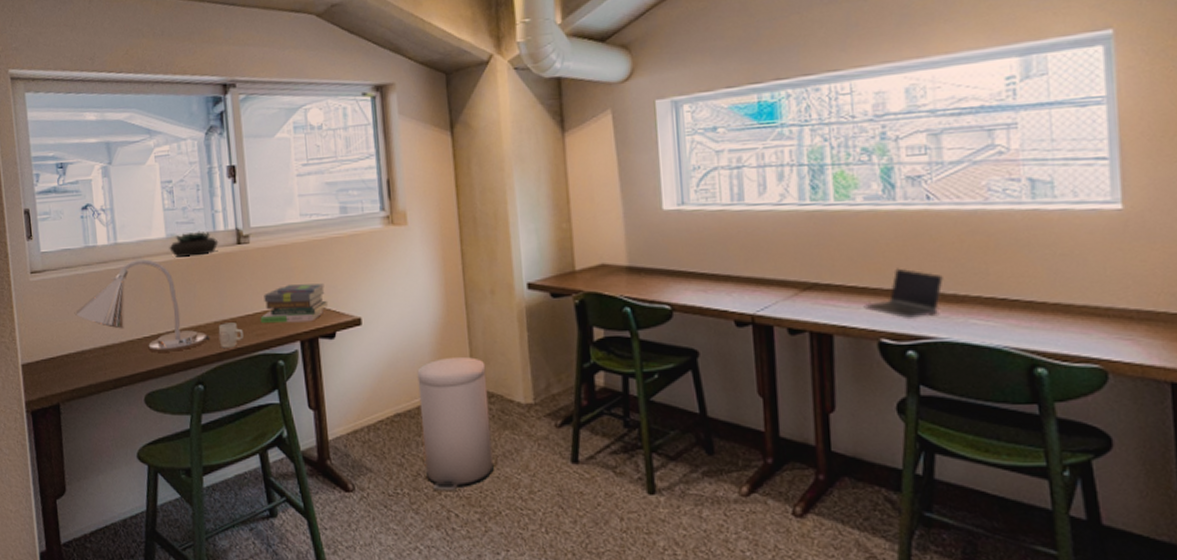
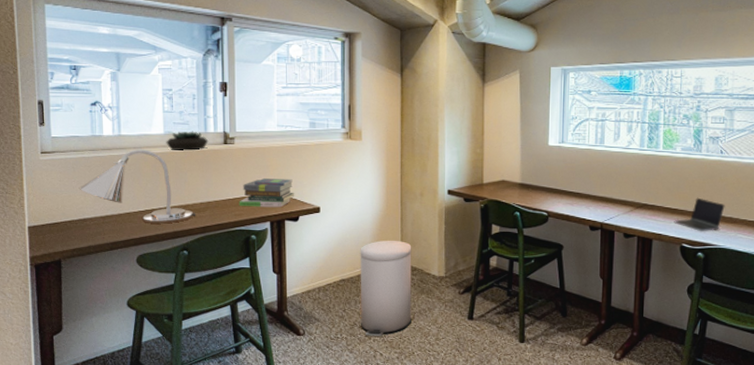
mug: present [218,322,243,348] -> none [203,204,224,224]

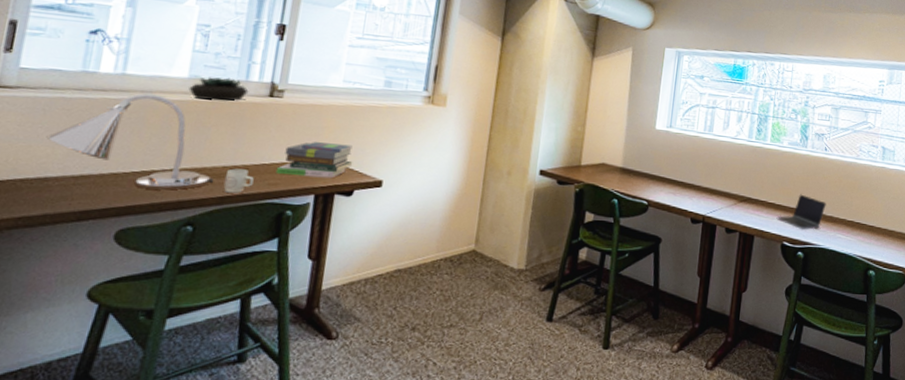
mug: none [203,204,224,224] -> present [223,168,254,193]
pedal bin: present [360,240,412,338] -> none [413,224,490,343]

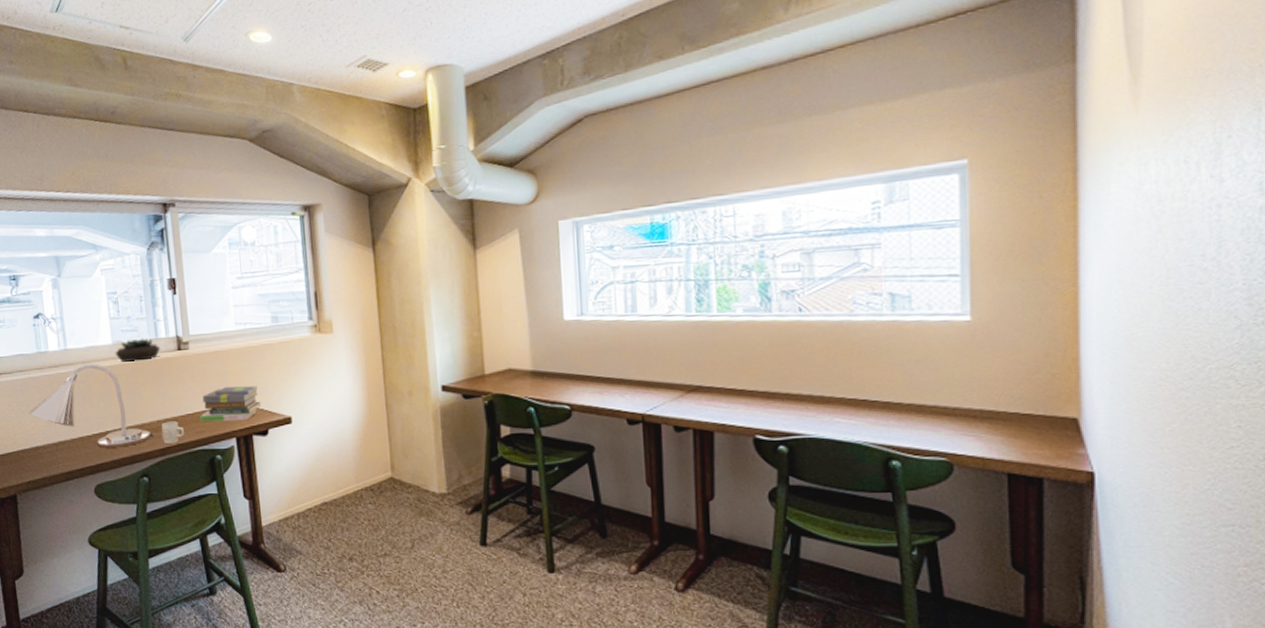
laptop computer: present [776,194,826,230] -> none [741,372,812,417]

